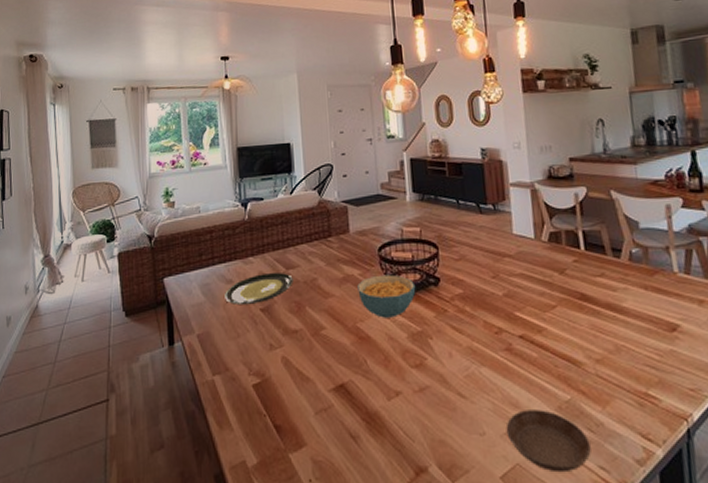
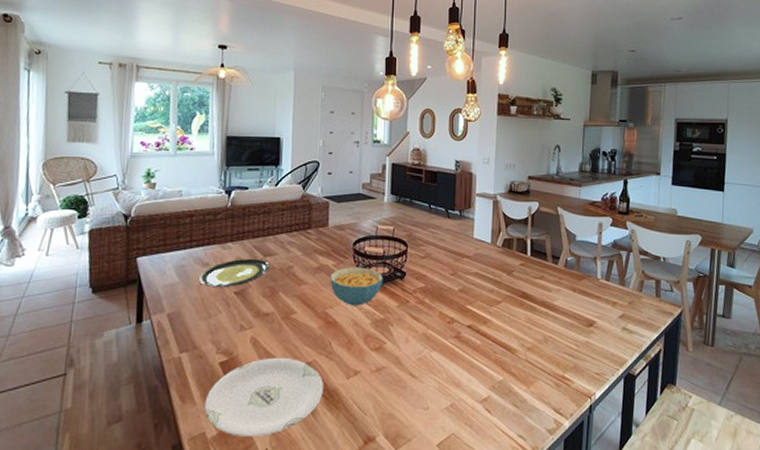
plate: none [242,377,364,466] -> present [204,357,323,437]
saucer: present [506,410,591,473] -> none [447,388,514,441]

